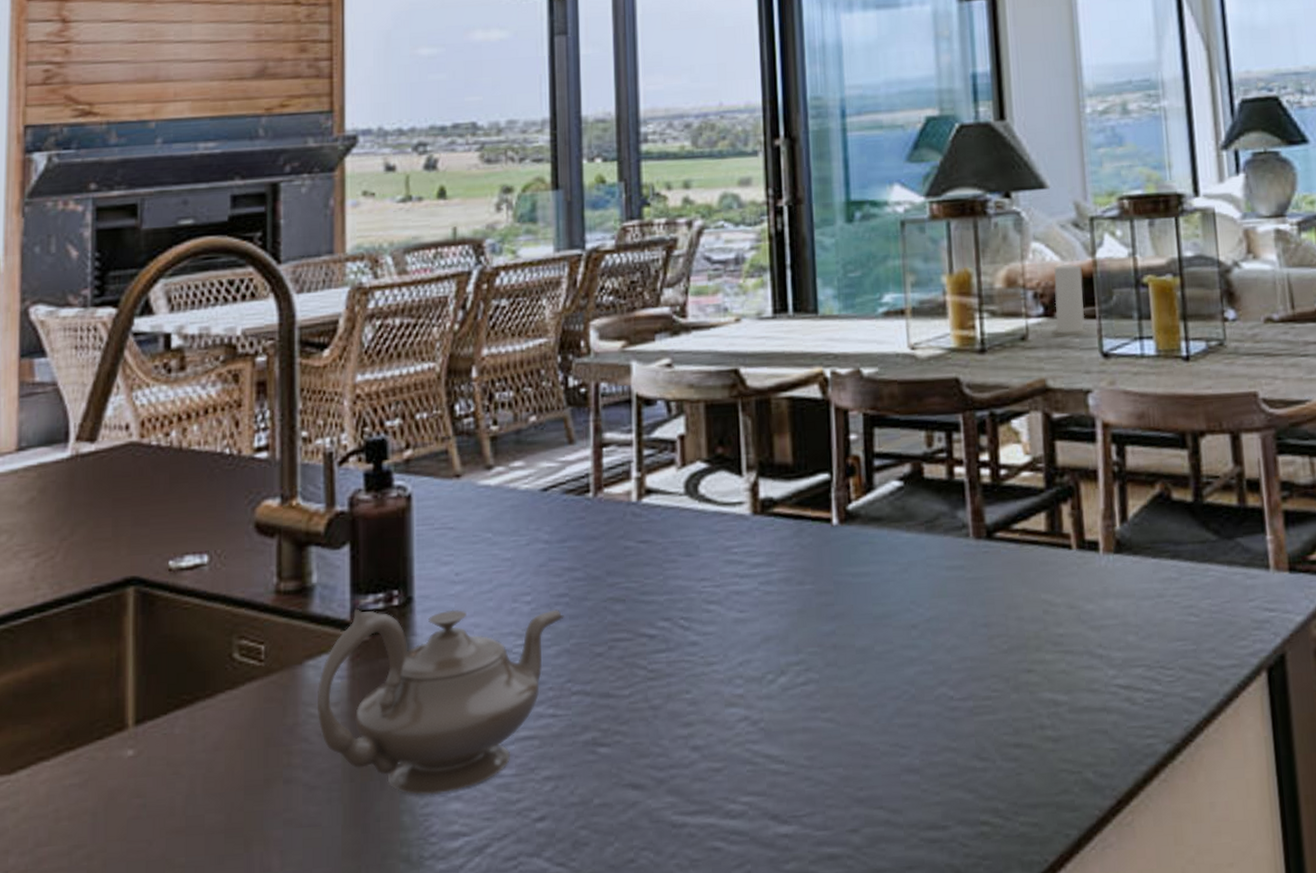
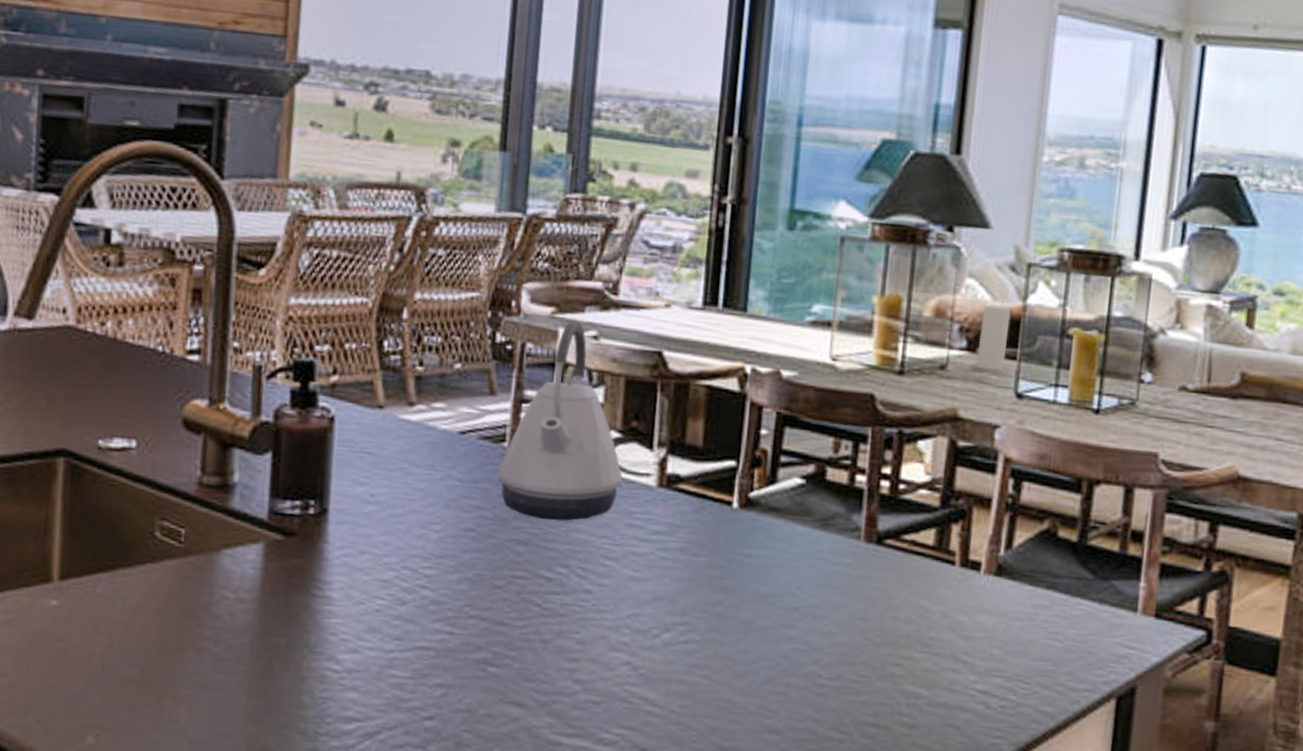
teapot: present [318,608,564,795] -> none [231,511,469,683]
kettle: none [585,349,715,571] -> present [498,319,623,521]

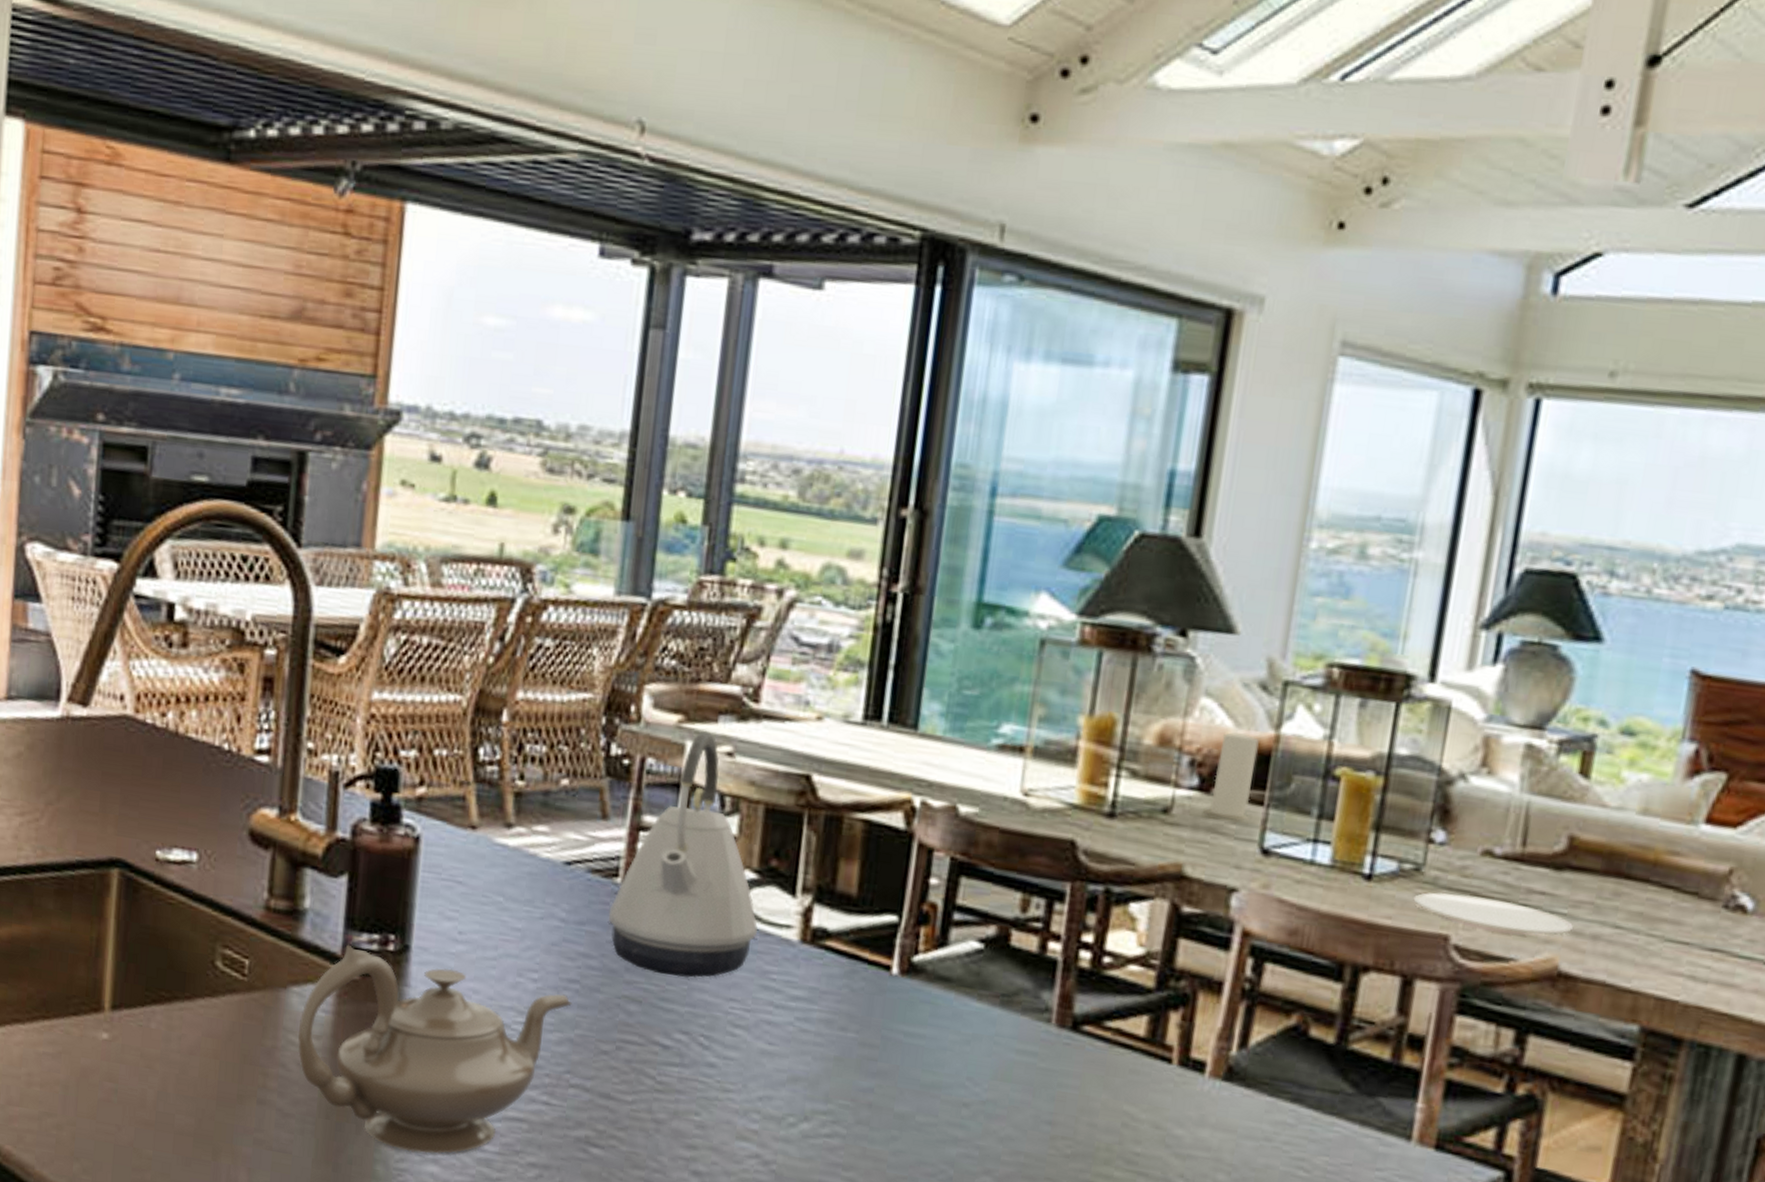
teapot: none [231,511,469,683] -> present [298,944,572,1154]
plate: none [1130,420,1248,450] -> present [1413,892,1574,935]

